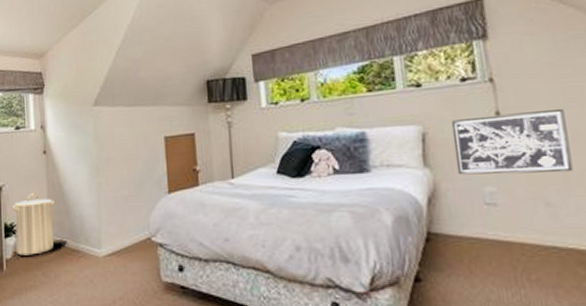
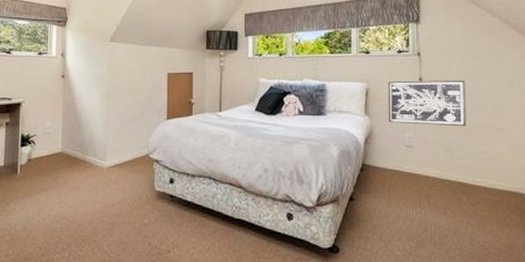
laundry hamper: present [11,193,54,256] -> none [29,110,68,163]

